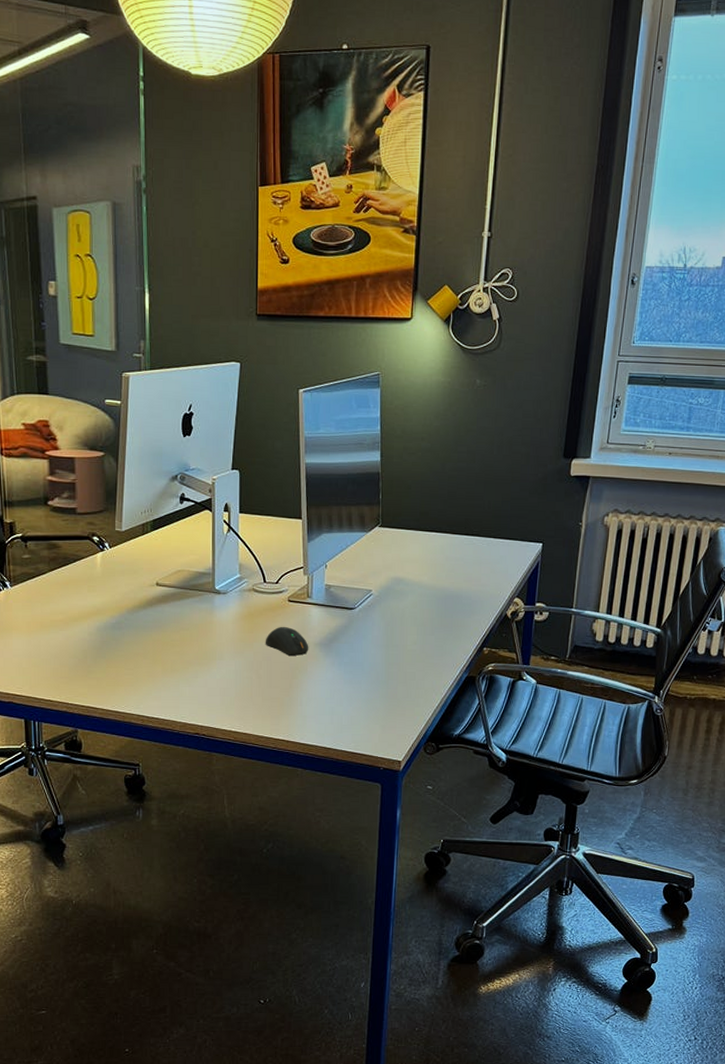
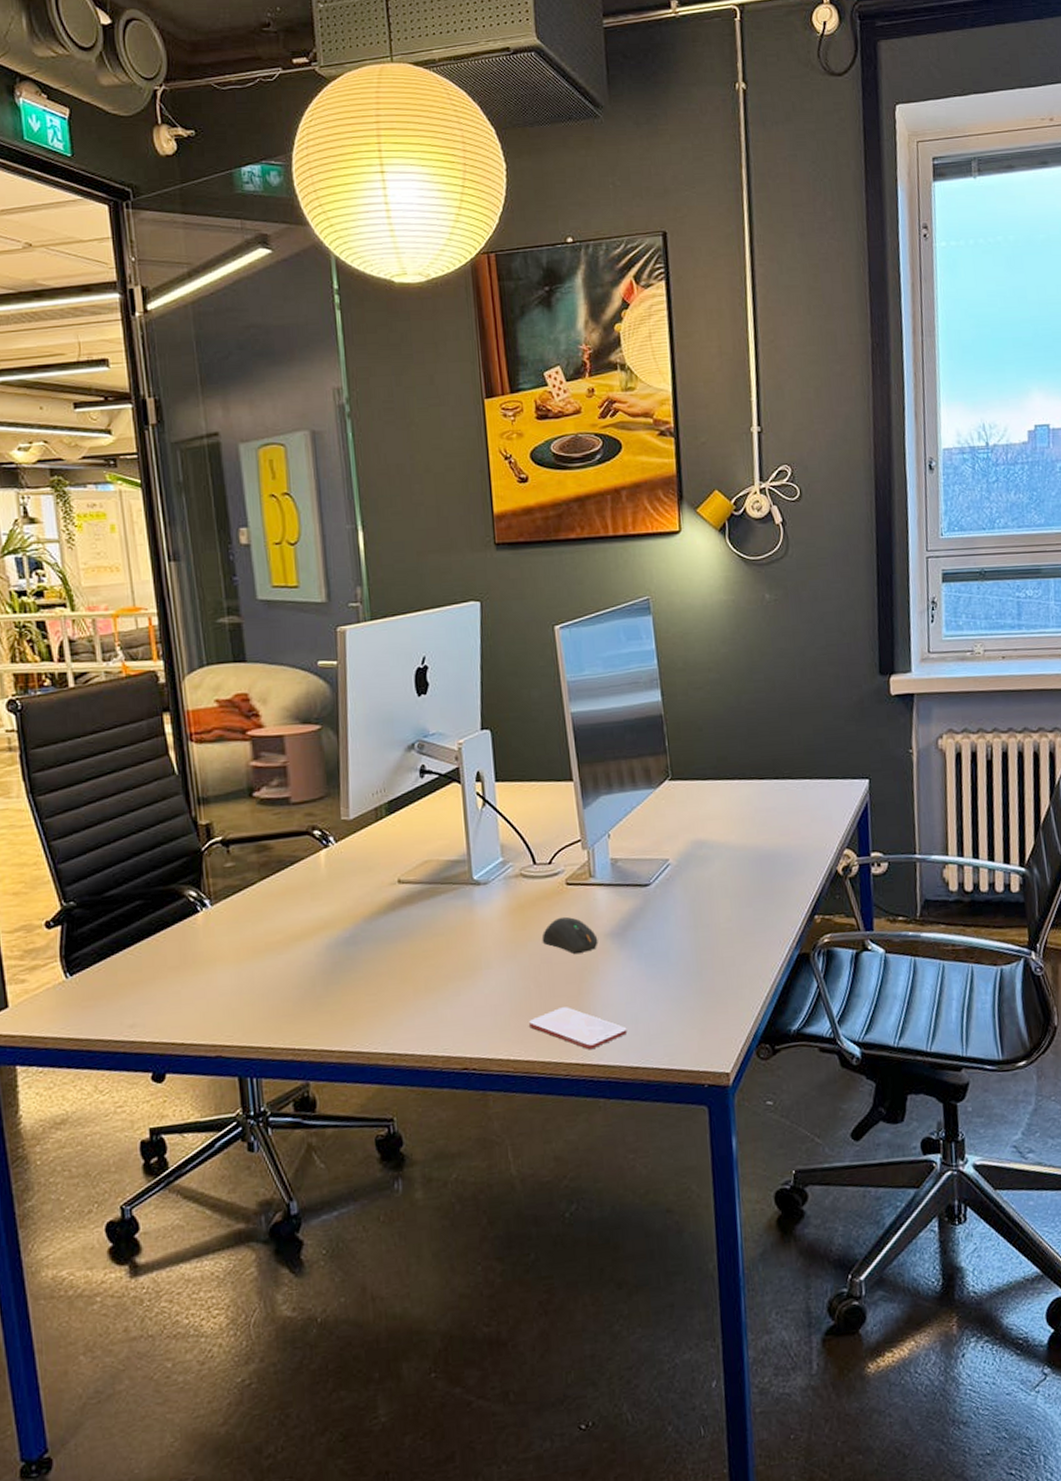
smartphone: none [249,696,325,731] -> present [529,1007,628,1050]

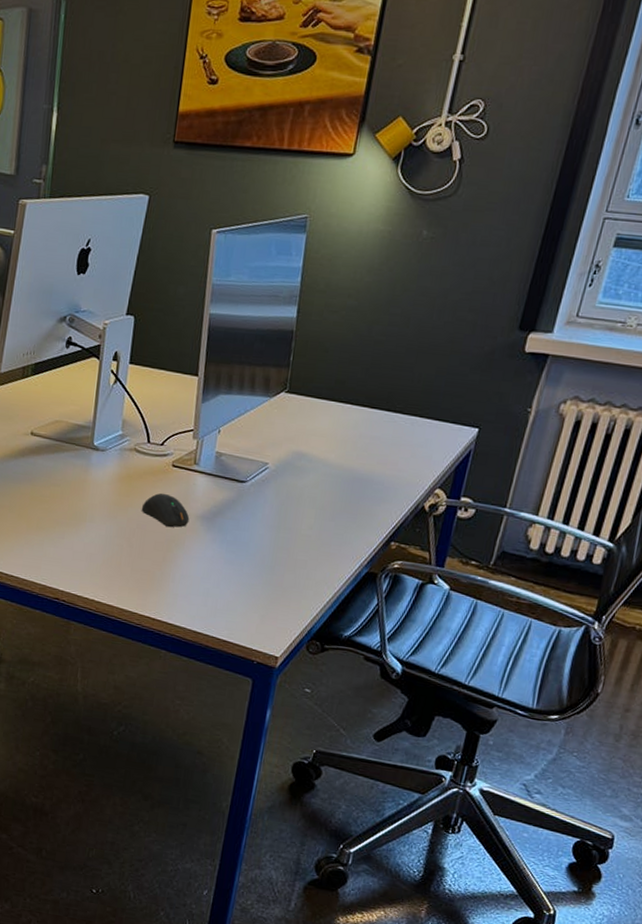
smartphone: present [529,1007,628,1050] -> none [116,568,198,609]

